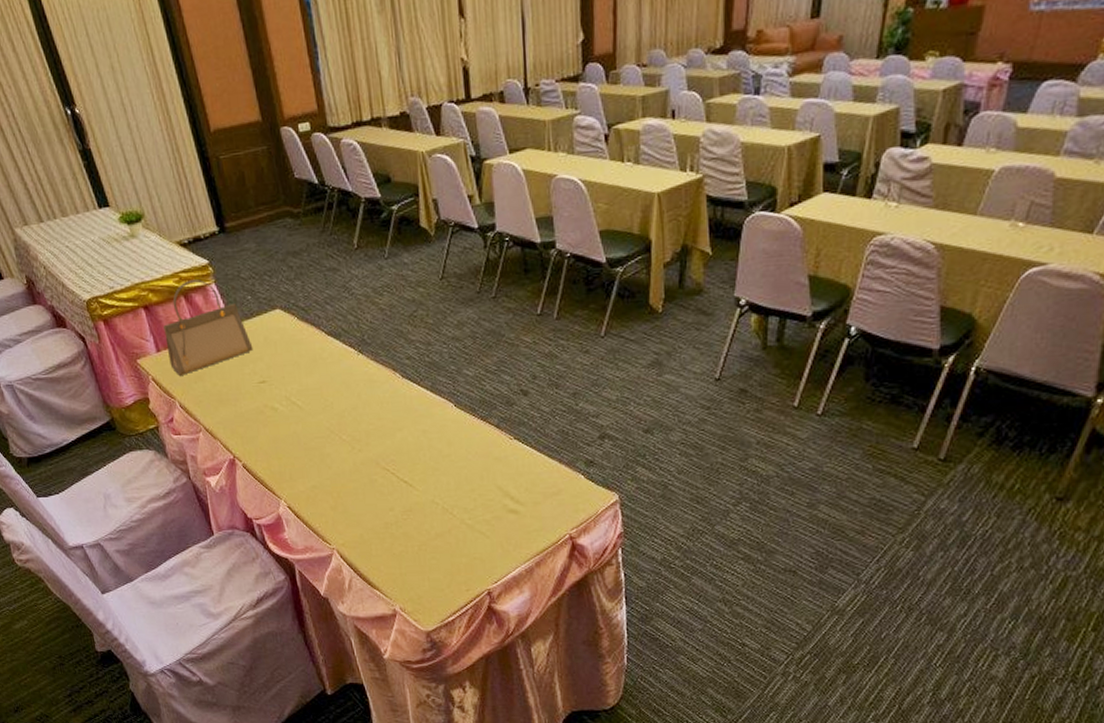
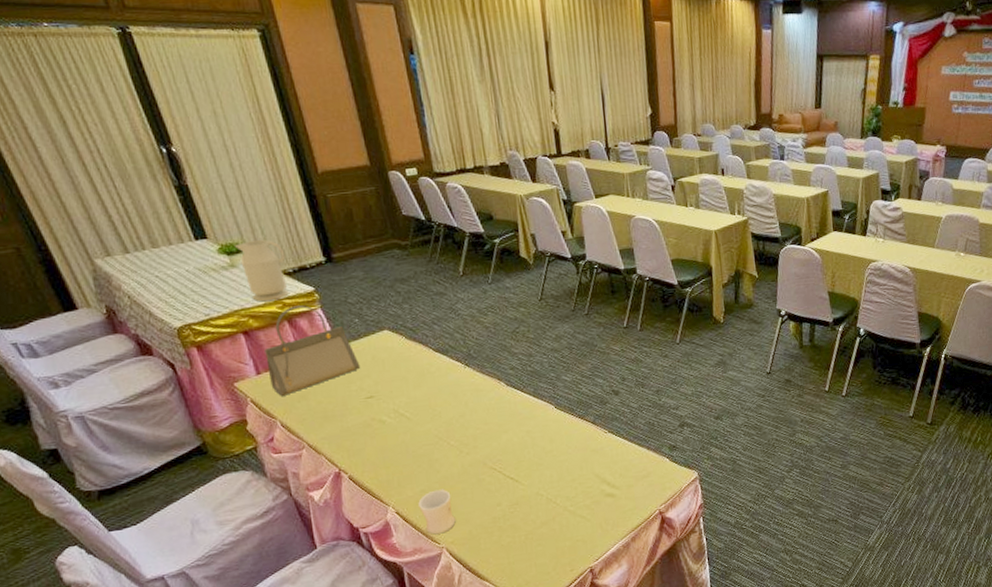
water jug: none [134,207,185,275] -> present [235,239,289,302]
mug: none [309,486,347,534] -> present [418,489,456,535]

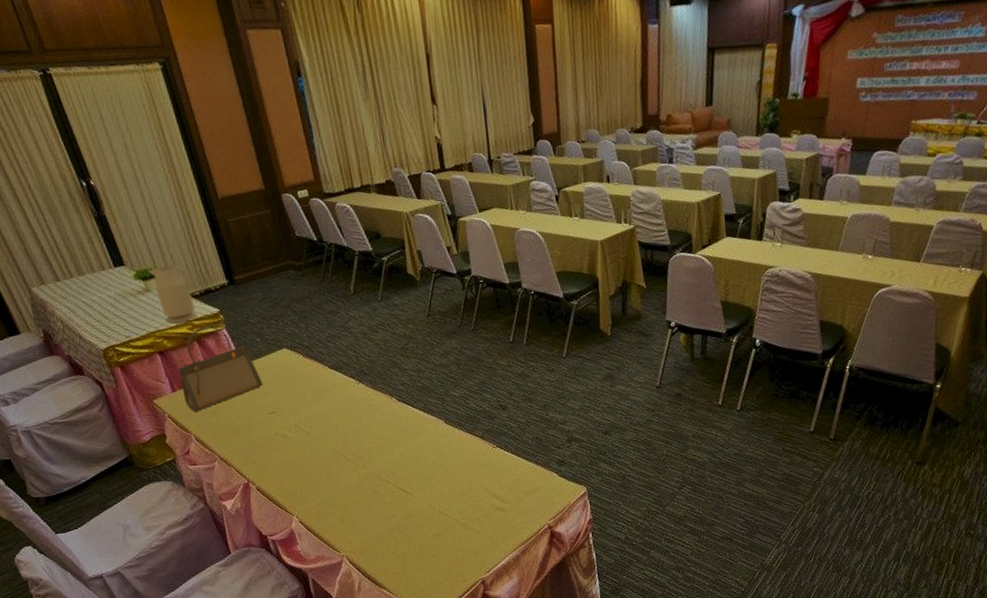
mug: present [418,489,456,535] -> none [319,500,354,544]

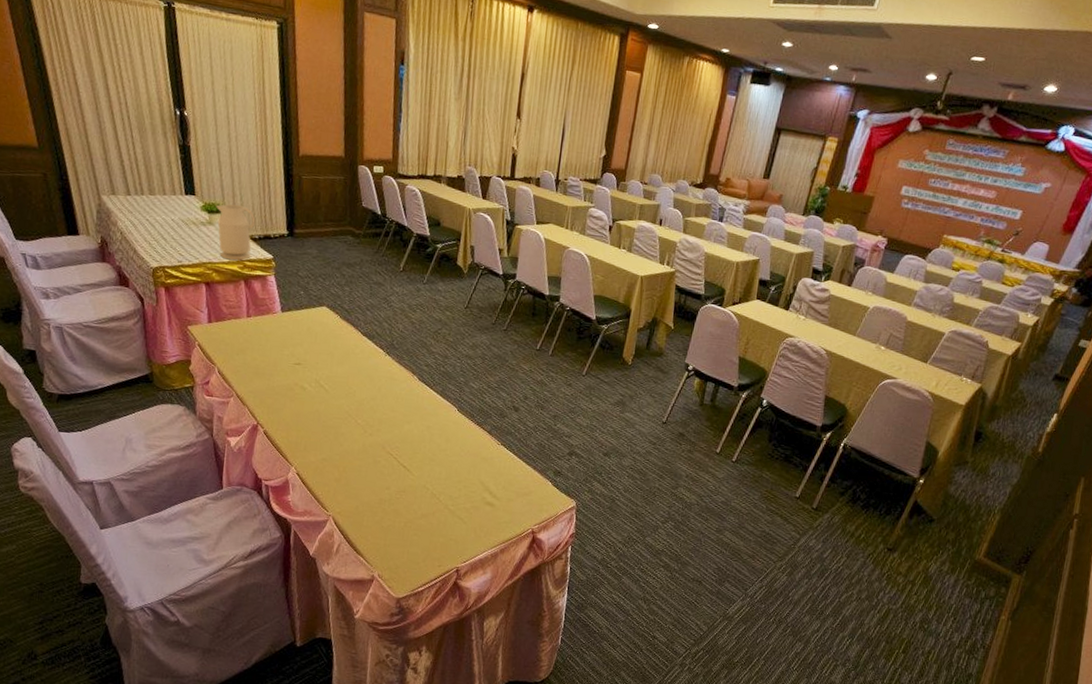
handbag: present [178,326,263,413] -> none [218,268,296,347]

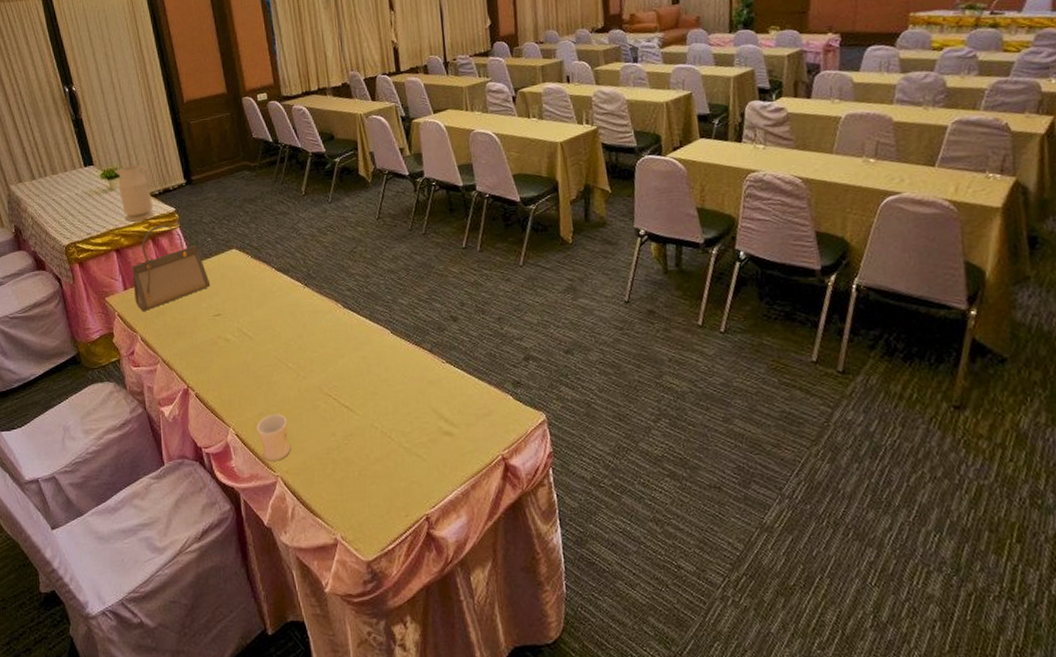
handbag: none [218,268,296,347] -> present [132,225,211,312]
mug: none [317,461,348,503] -> present [256,413,291,462]

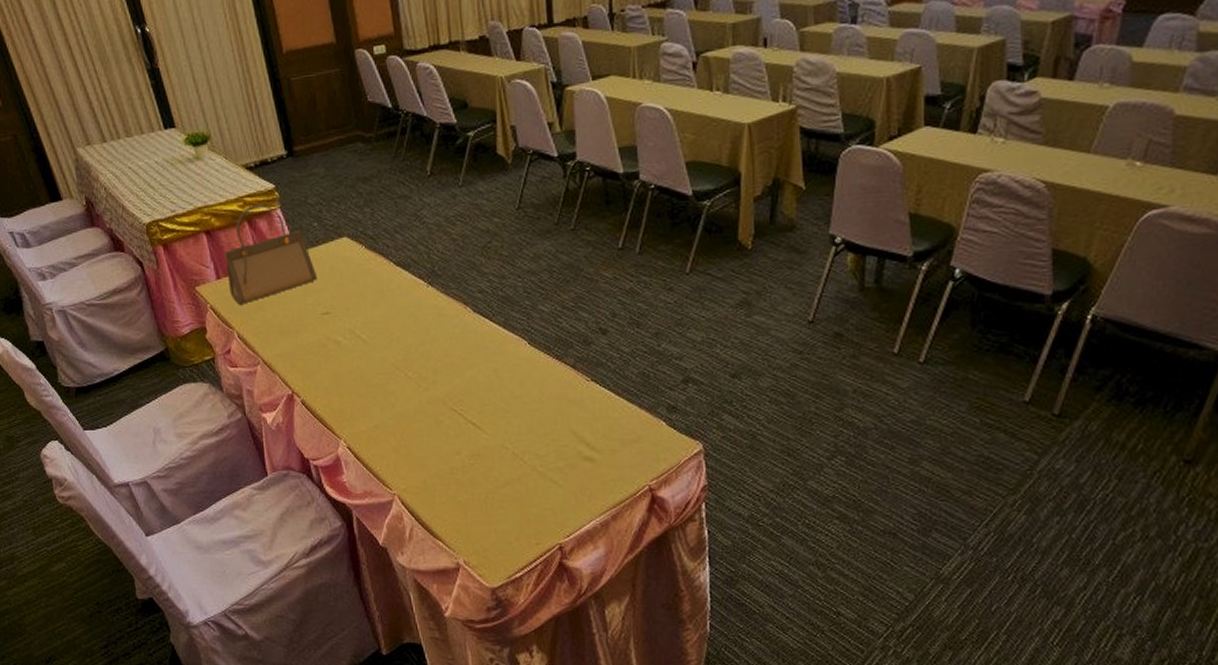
water jug: present [114,164,154,222] -> none [201,129,250,199]
mug: present [256,413,291,462] -> none [371,427,410,478]

